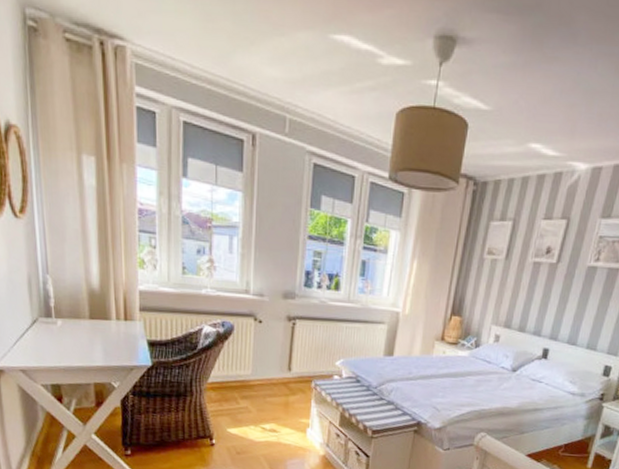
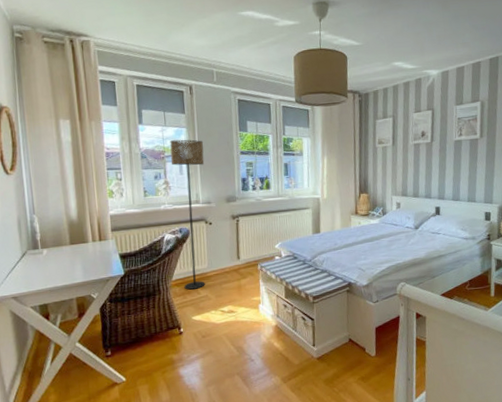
floor lamp: none [219,205,263,398] -> present [170,139,205,290]

